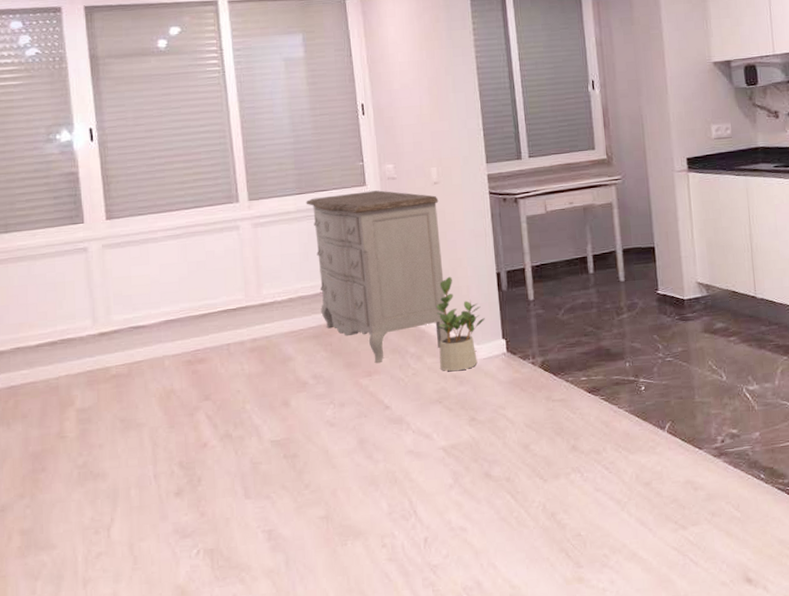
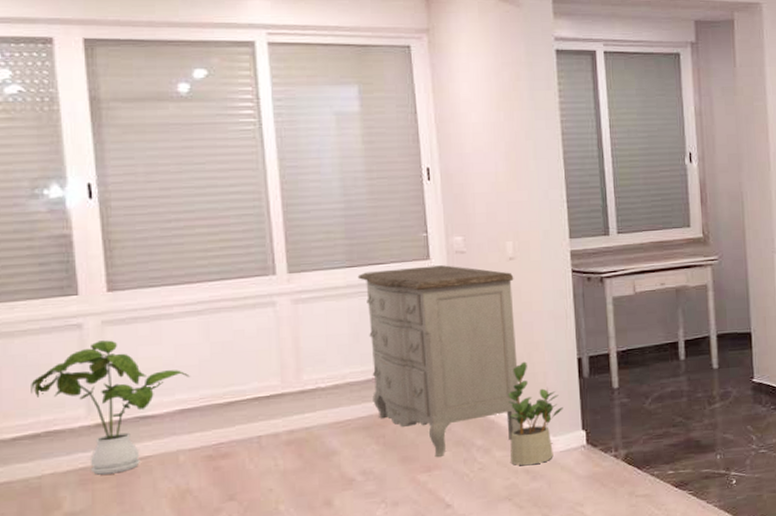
house plant: none [49,261,172,377] -> present [31,340,190,475]

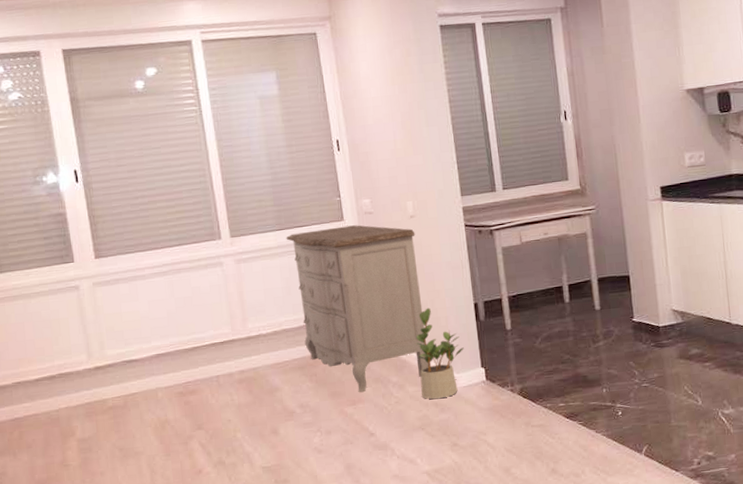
house plant: present [31,340,190,475] -> none [45,298,161,408]

